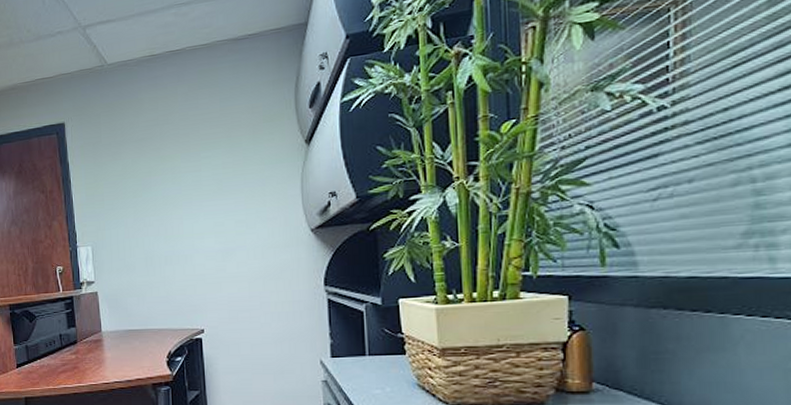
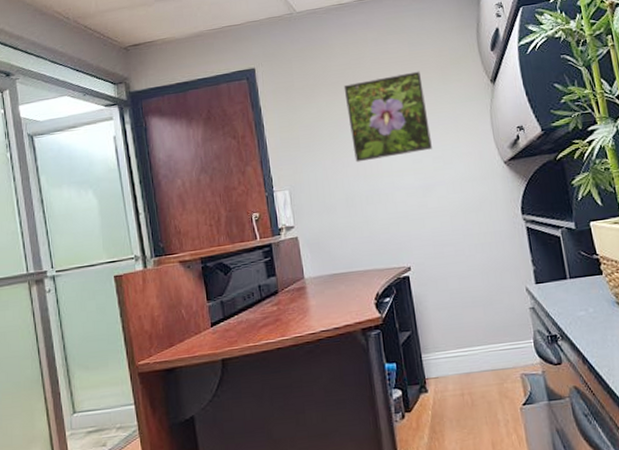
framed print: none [150,129,236,222] -> present [343,71,432,163]

